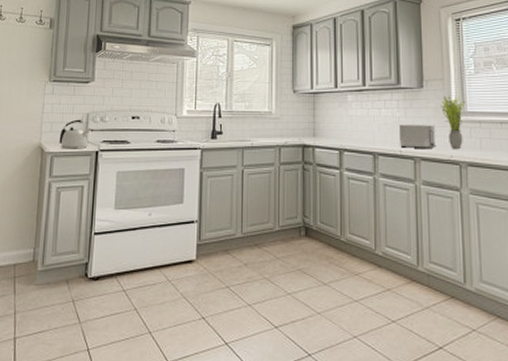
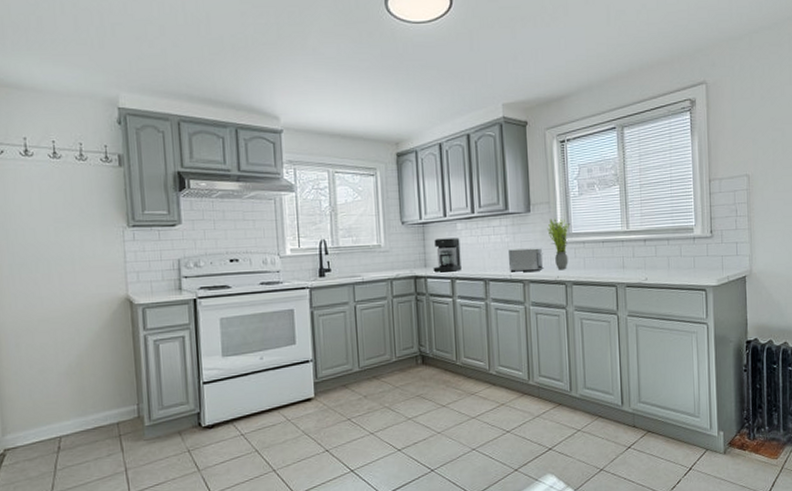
kettle: present [59,119,91,149] -> none [149,266,185,299]
coffee maker: none [322,109,350,143] -> present [433,237,462,273]

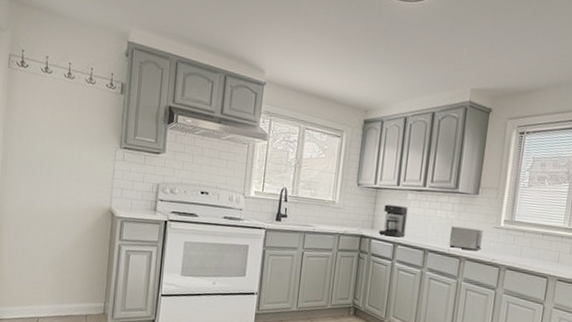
potted plant: present [547,218,571,271] -> none [491,204,515,254]

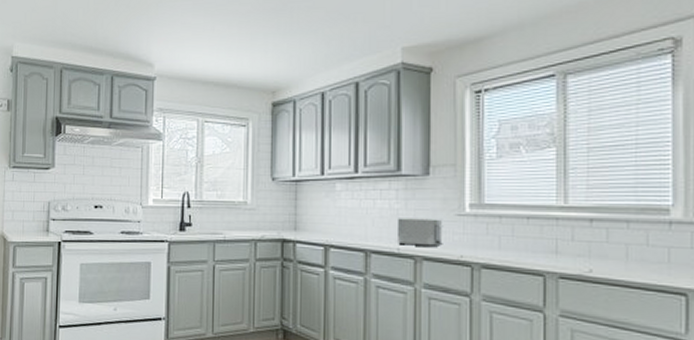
coffee maker: present [378,204,408,238] -> none [304,199,338,238]

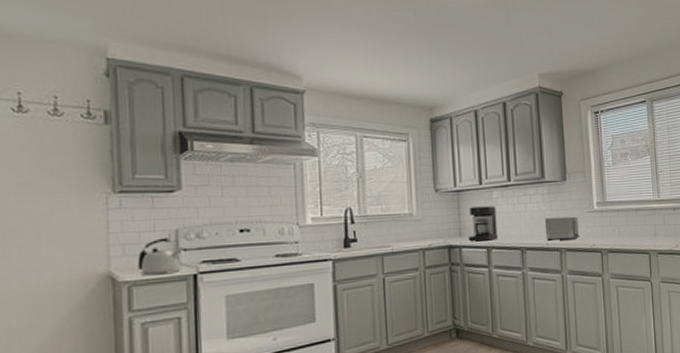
kettle: none [21,208,53,240] -> present [138,237,184,275]
coffee maker: none [304,199,338,238] -> present [468,206,498,242]

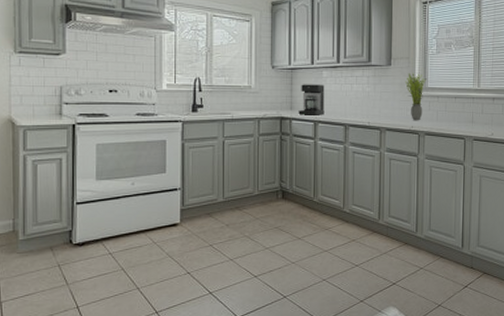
kettle: present [138,237,184,275] -> none [31,92,66,123]
toaster: present [545,216,579,241] -> none [367,99,400,121]
potted plant: none [583,187,605,239] -> present [405,73,427,121]

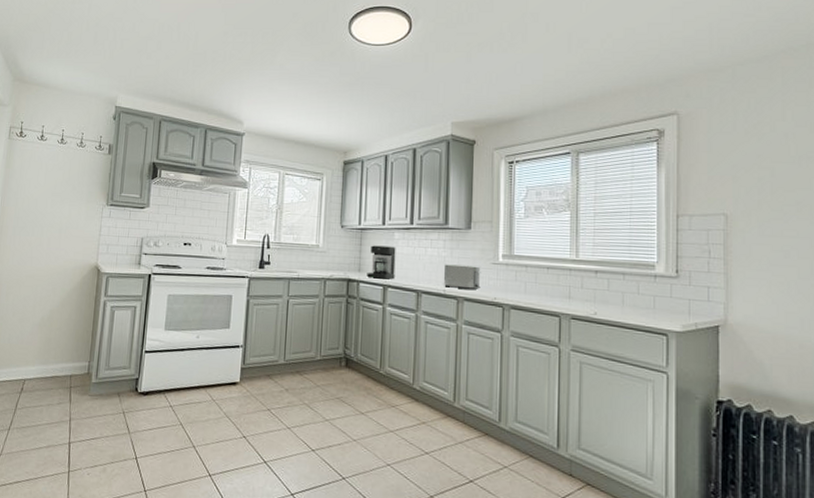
toaster: none [367,99,400,121] -> present [443,264,481,290]
potted plant: present [405,73,427,121] -> none [487,238,513,292]

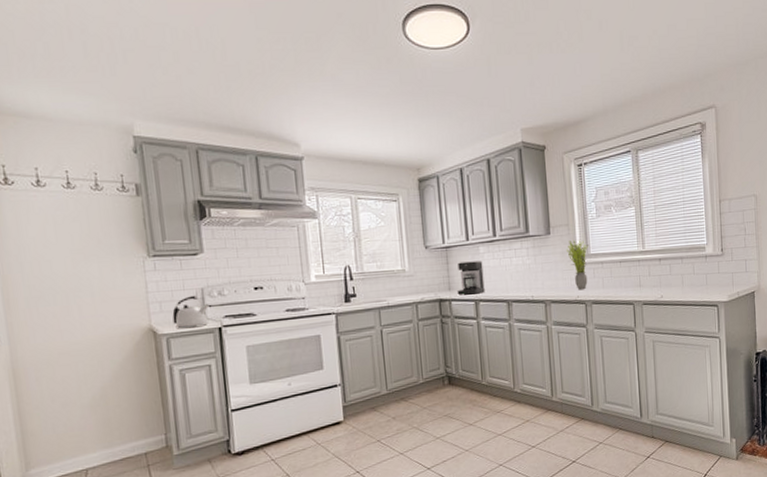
kettle: none [114,243,145,272] -> present [172,295,209,328]
toaster: present [443,264,481,290] -> none [530,269,564,293]
potted plant: none [487,238,513,292] -> present [567,240,589,290]

